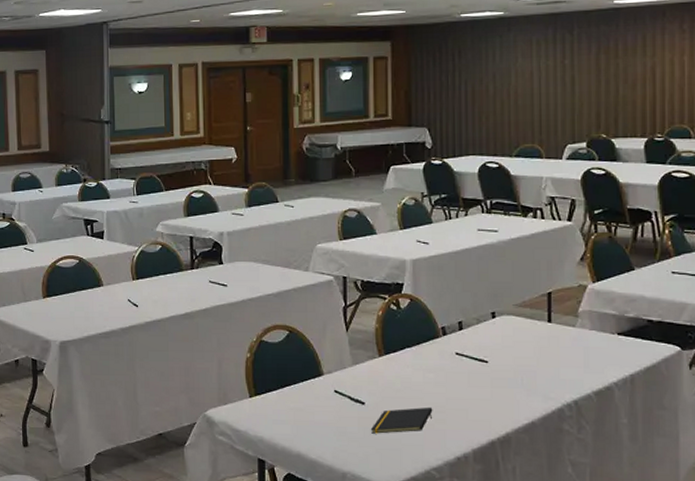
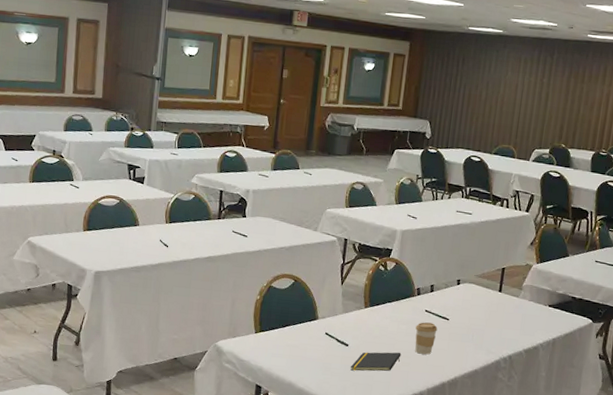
coffee cup: none [446,368,475,408] -> present [415,322,438,355]

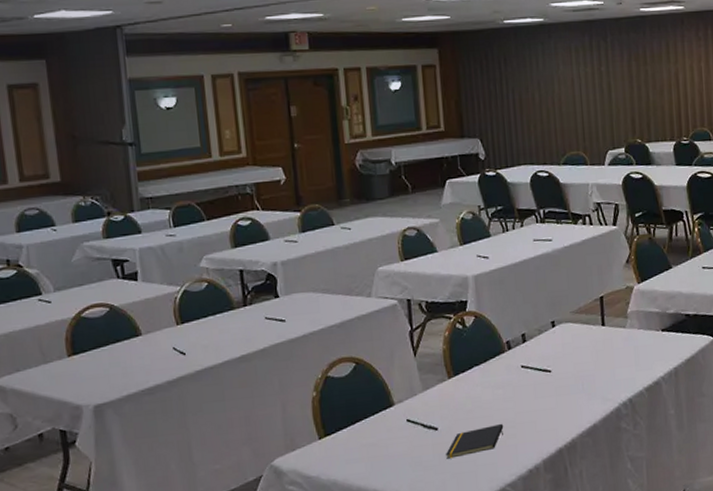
coffee cup: present [415,322,438,355] -> none [514,379,540,420]

